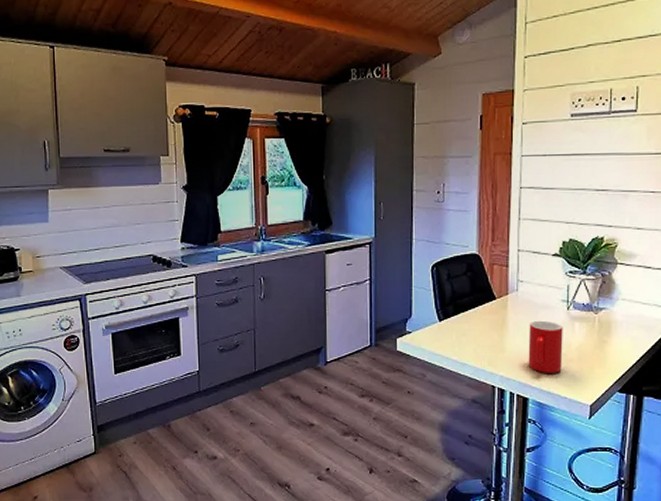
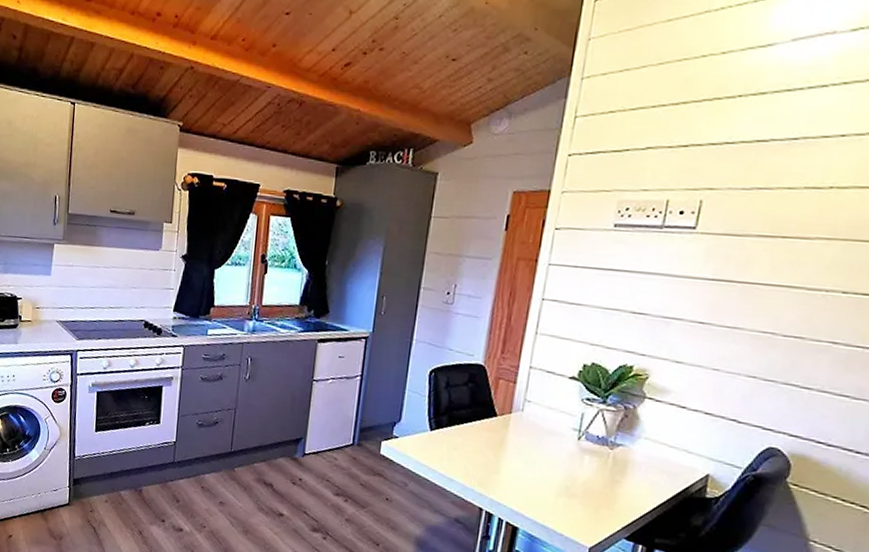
cup: present [528,320,563,373] -> none [523,445,570,507]

